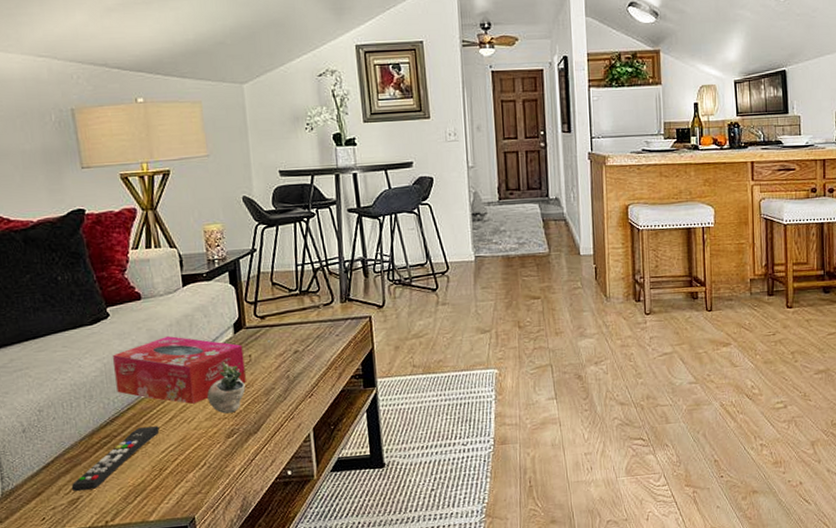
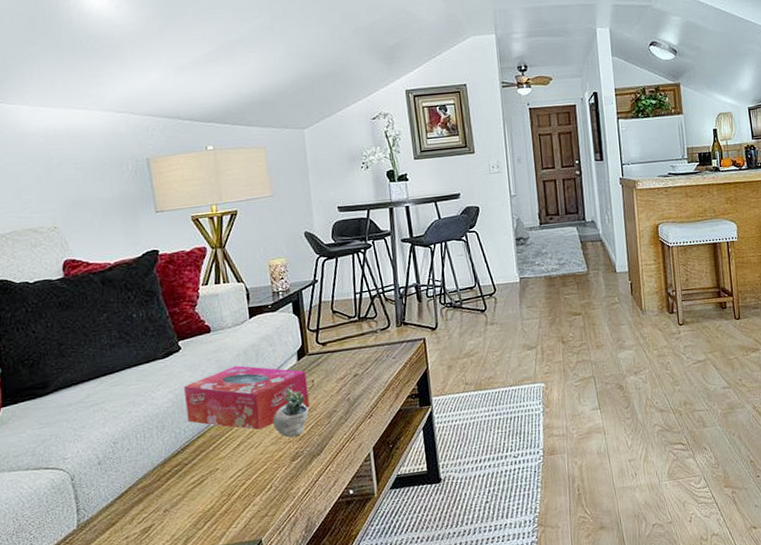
remote control: present [71,426,160,491] -> none [144,452,228,520]

